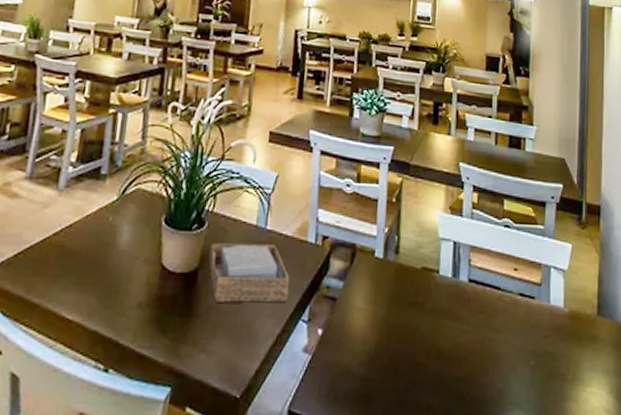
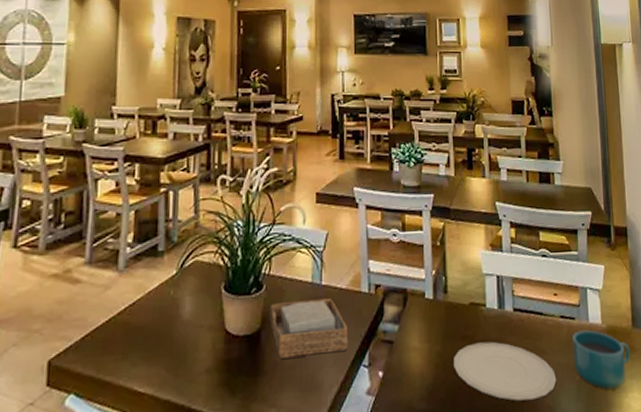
plate: none [399,311,509,381] -> present [454,341,557,402]
cup: none [529,312,592,379] -> present [572,329,630,389]

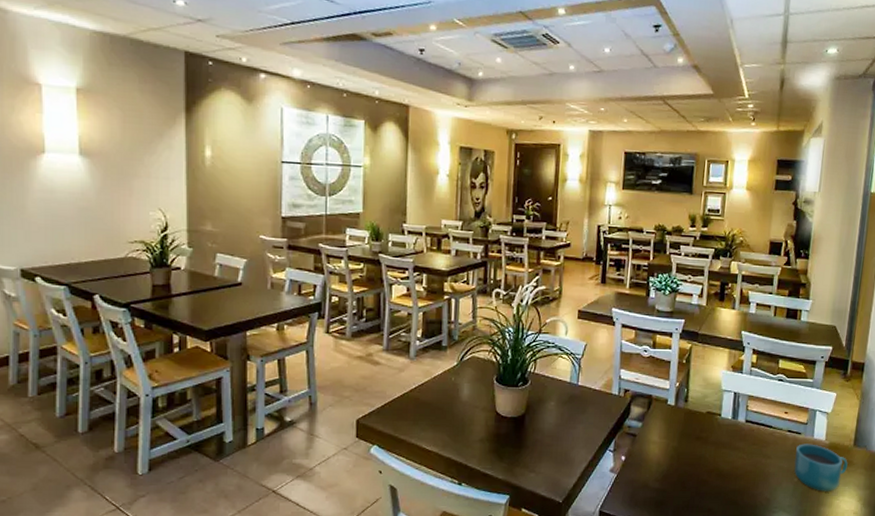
napkin holder: present [269,297,348,359] -> none [532,395,599,438]
plate: present [454,341,557,402] -> none [687,443,777,493]

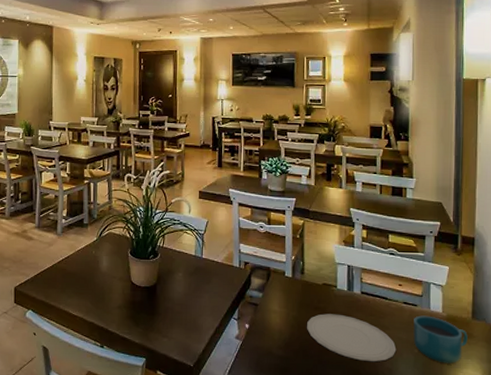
plate: none [687,443,777,493] -> present [307,314,397,362]

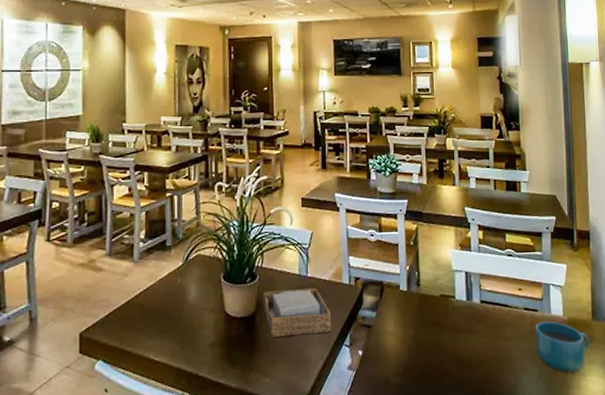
napkin holder: none [163,267,223,307] -> present [263,287,332,337]
plate: present [307,314,397,362] -> none [426,328,520,380]

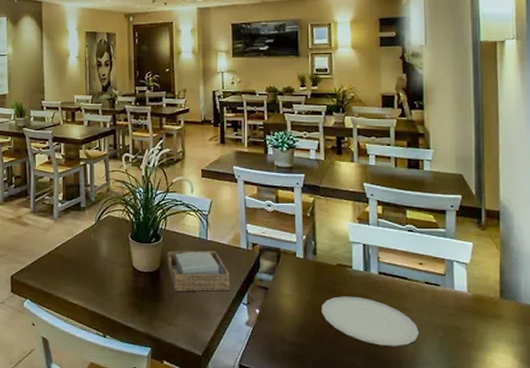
plate: none [426,328,520,380] -> present [322,296,419,347]
cup: present [534,321,589,373] -> none [436,296,496,347]

